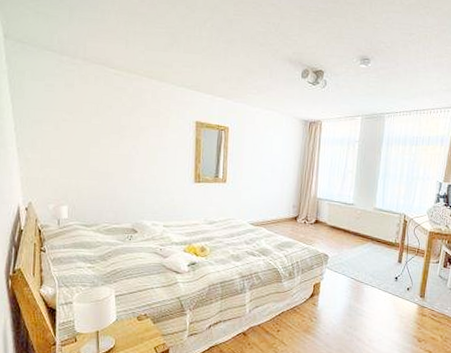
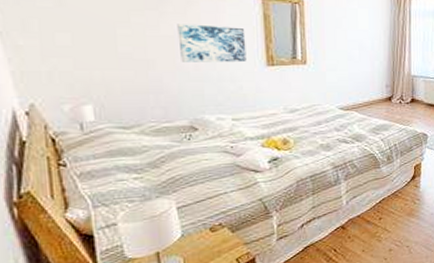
wall art: none [131,145,181,179] -> present [177,24,247,63]

